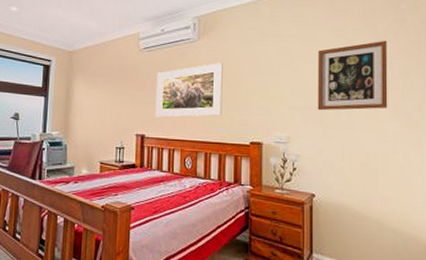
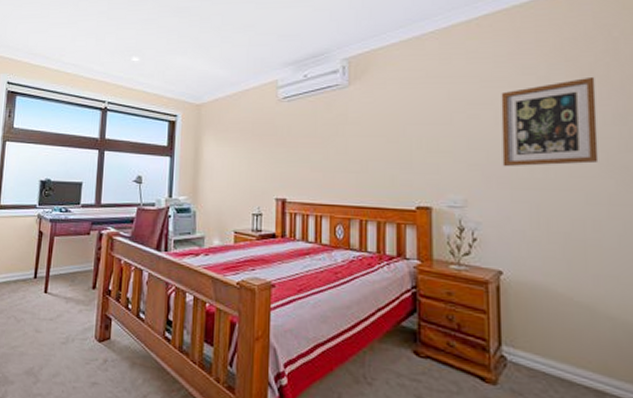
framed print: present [155,63,223,117] -> none [298,112,380,178]

